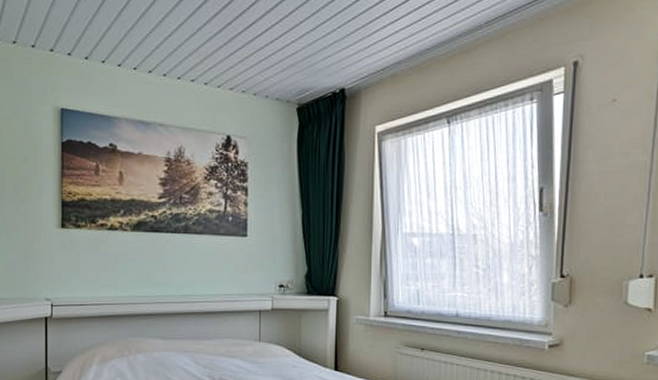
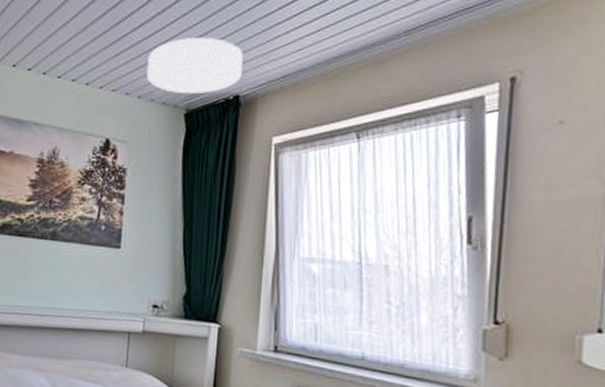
ceiling light: none [260,34,346,89] -> present [146,38,243,93]

